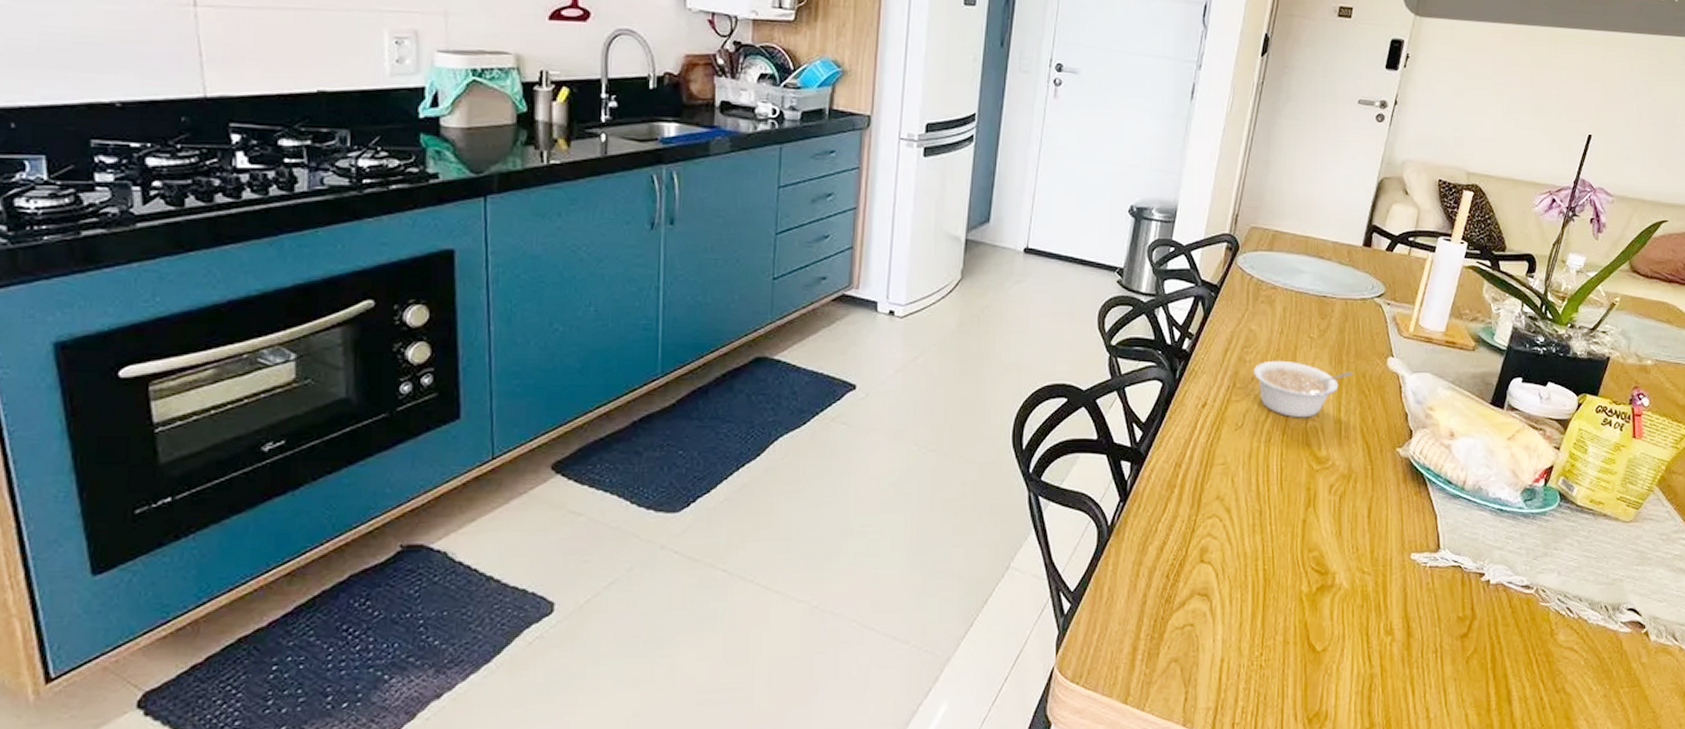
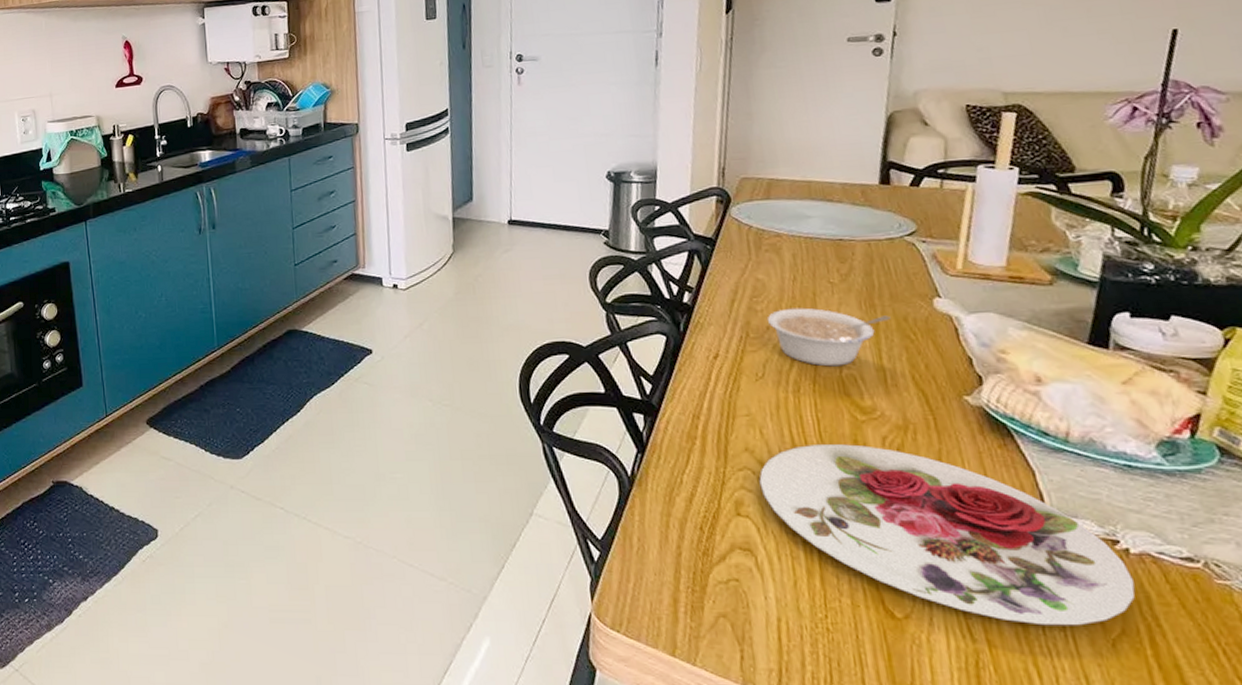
plate: none [1224,492,1488,650] -> present [759,444,1135,626]

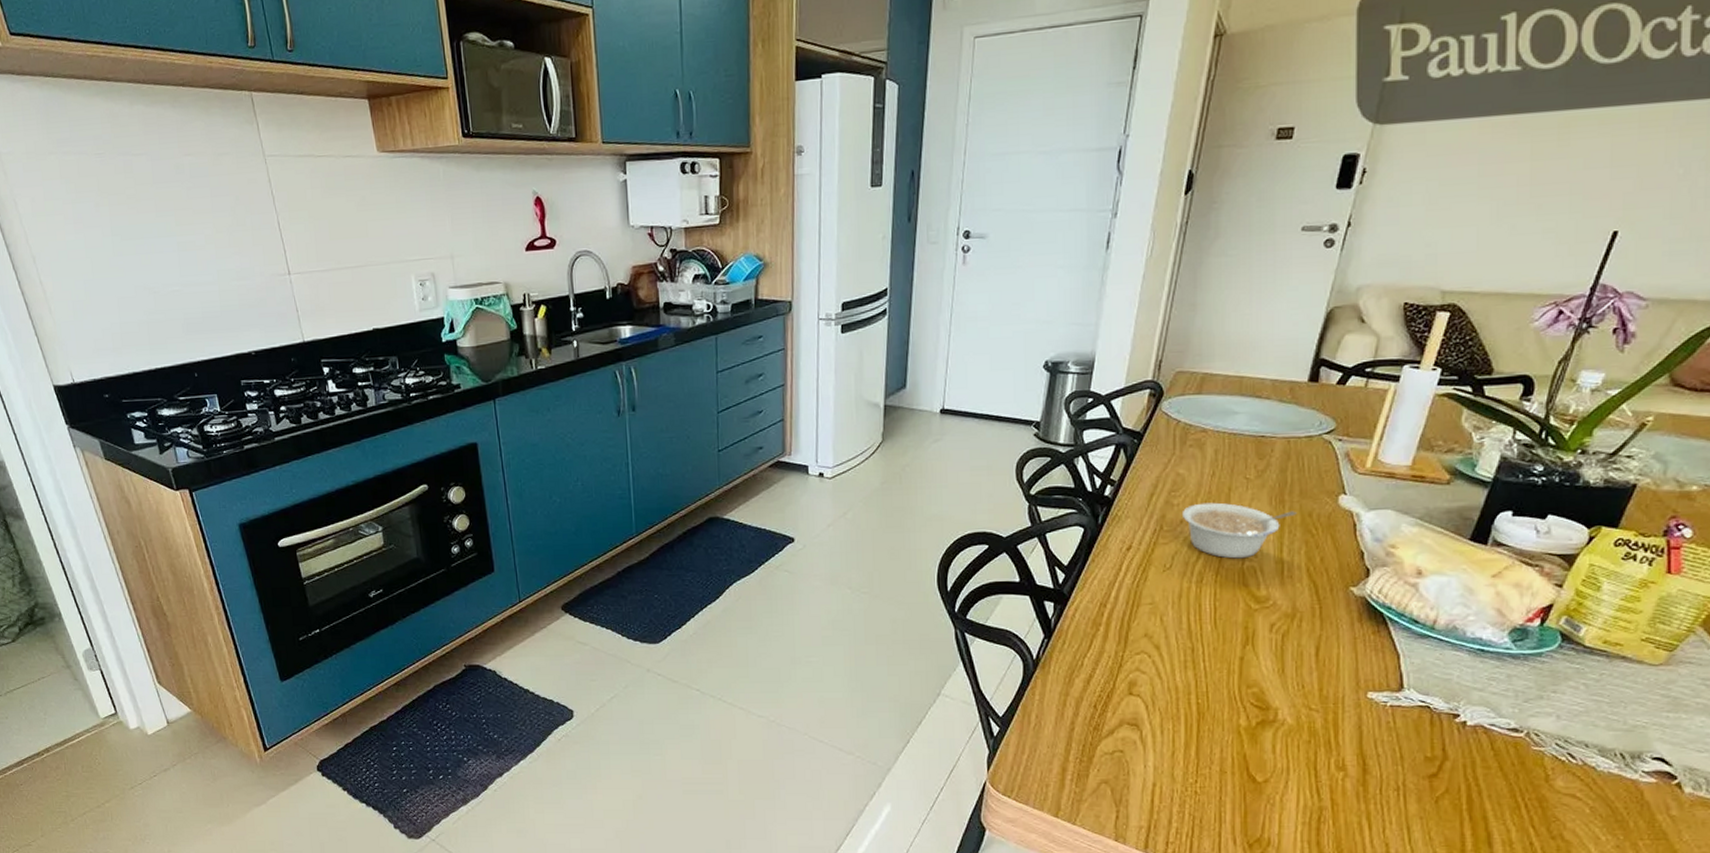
plate: present [759,444,1135,626] -> none [1153,630,1464,787]

